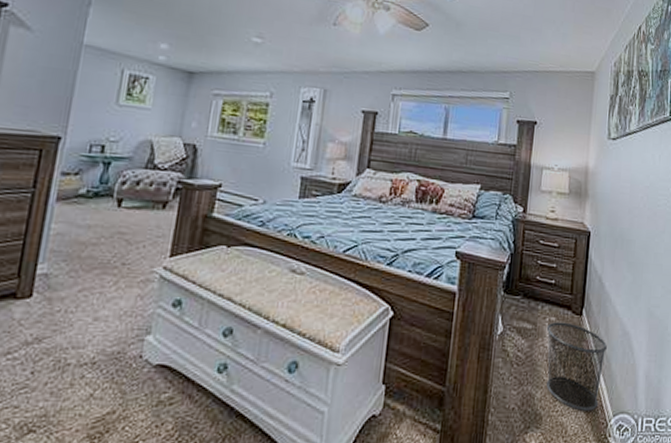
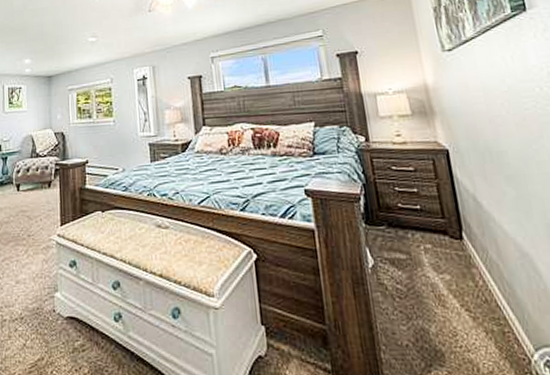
waste bin: present [546,322,607,411] -> none [423,248,512,346]

